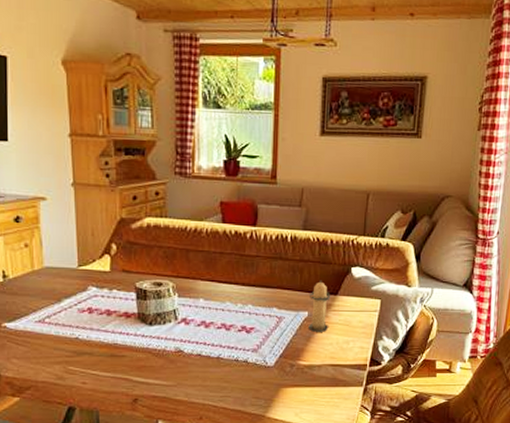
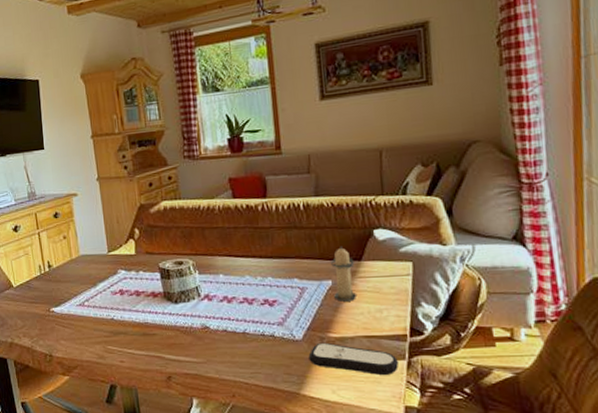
remote control: none [277,369,356,399] -> present [308,342,398,375]

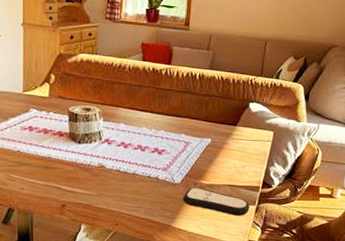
candle: present [331,246,358,302] -> none [211,112,231,157]

